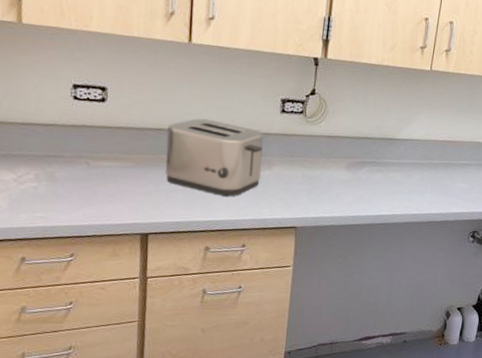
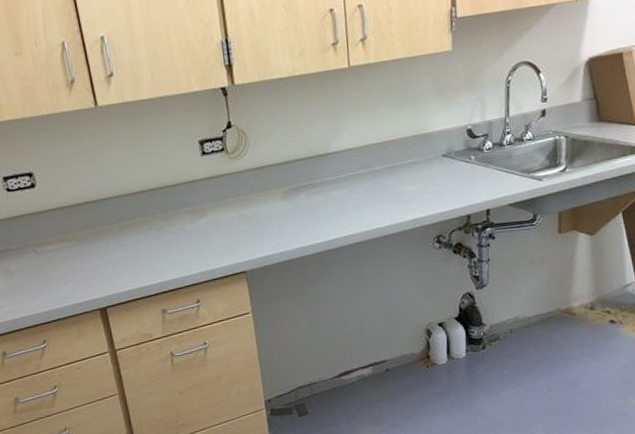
toaster: present [165,118,264,197] -> none [97,179,198,255]

